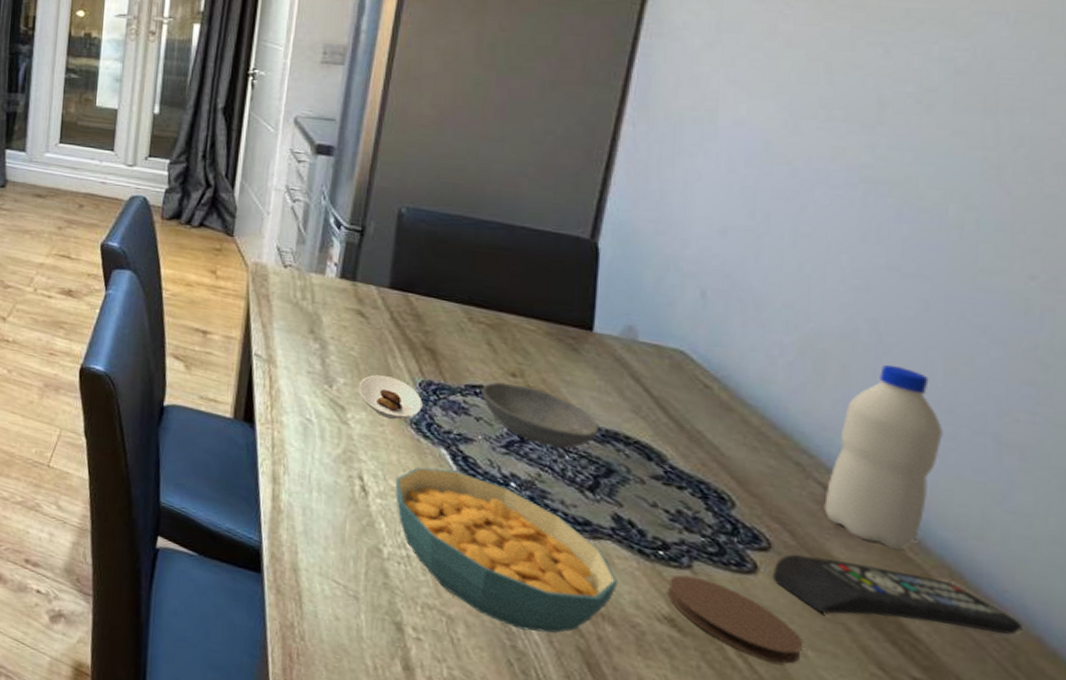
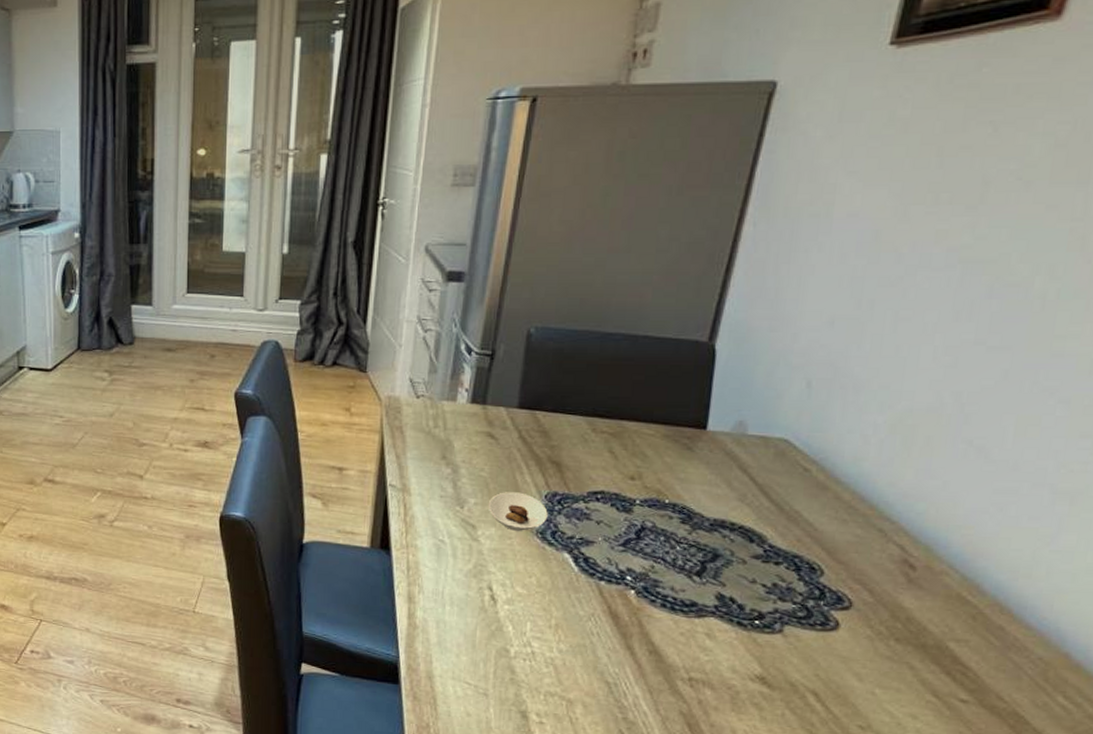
cereal bowl: present [395,467,619,633] -> none [522,571,719,704]
bowl: present [481,382,599,449] -> none [602,486,708,541]
coaster: present [667,574,803,664] -> none [760,638,873,703]
remote control: present [773,554,1022,635] -> none [851,609,1054,656]
water bottle: present [824,364,943,551] -> none [900,432,1008,595]

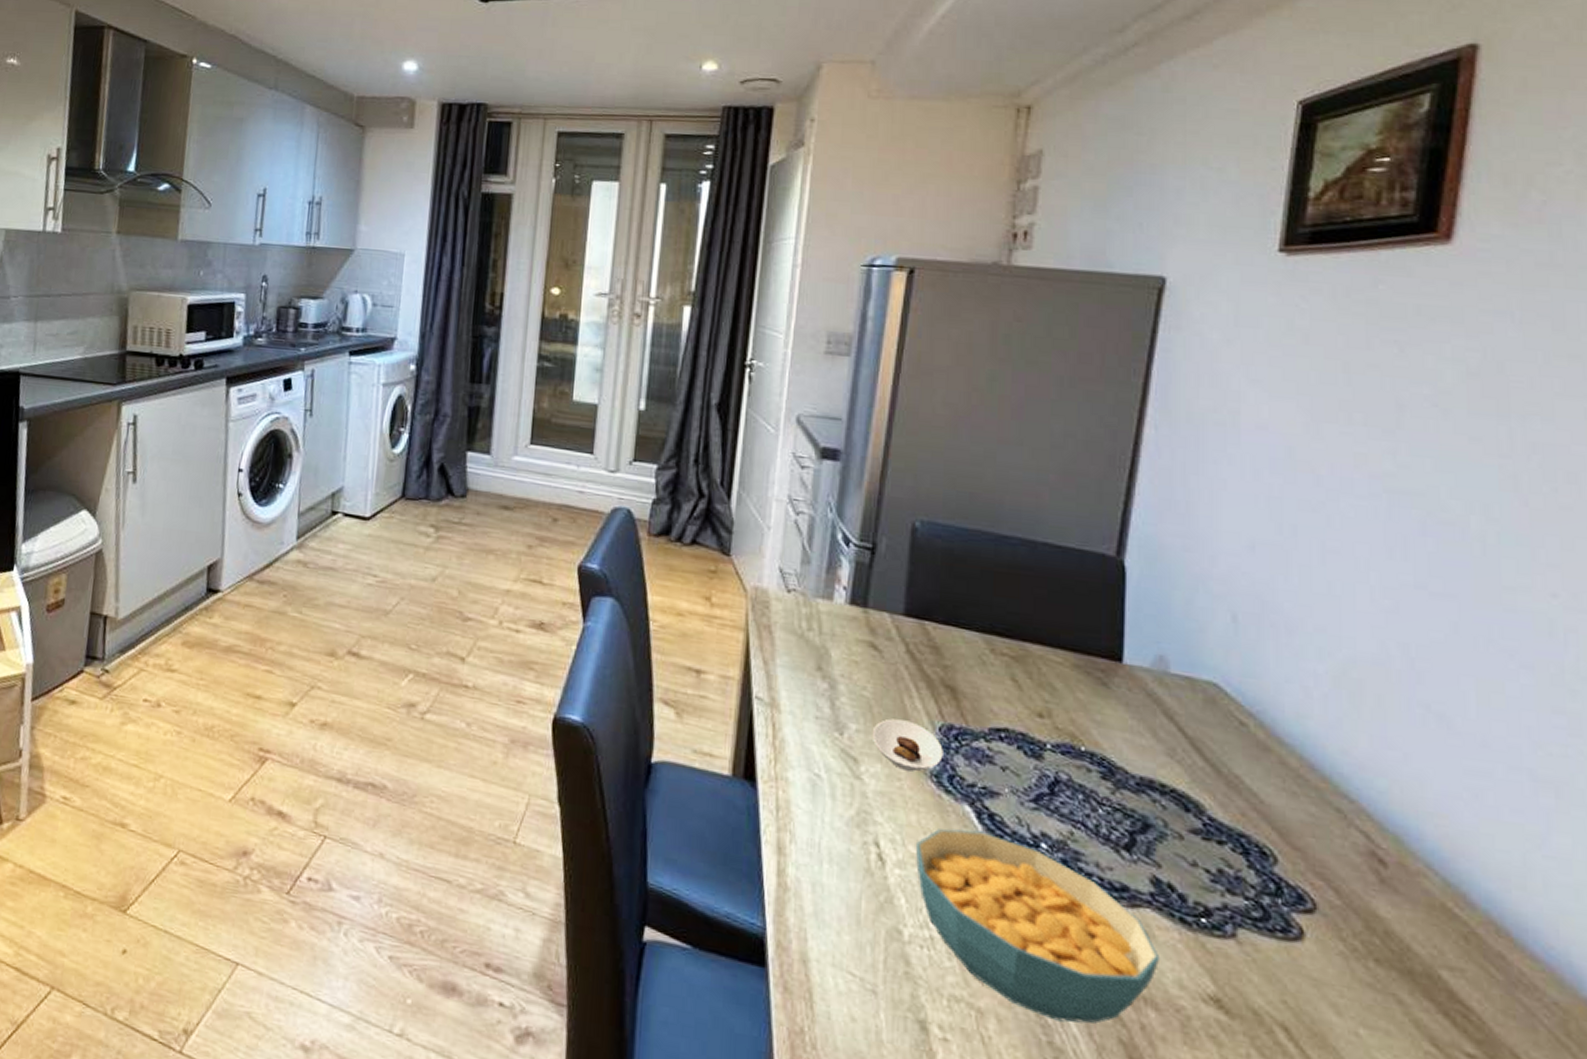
cereal bowl: none [522,571,719,704] -> present [915,828,1161,1024]

